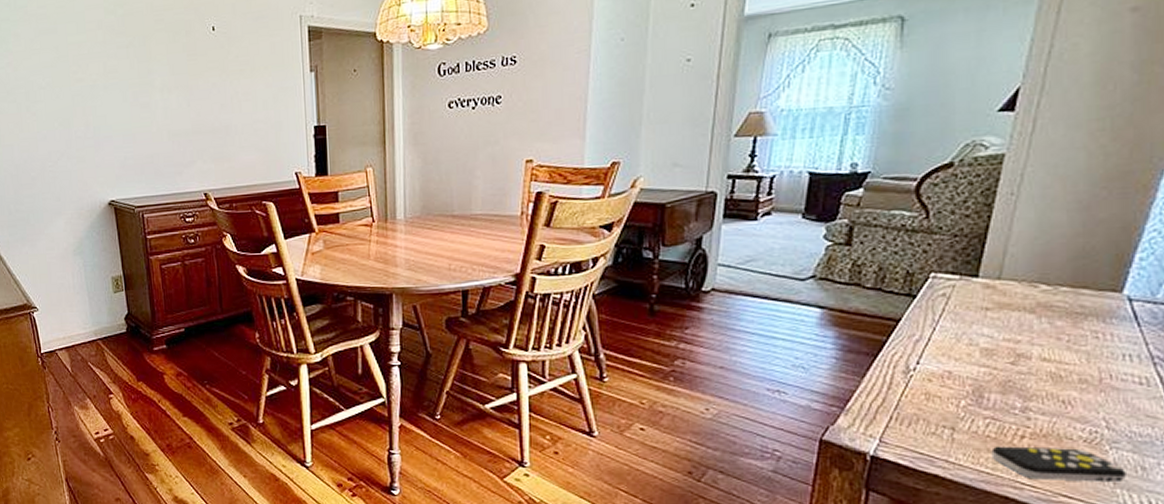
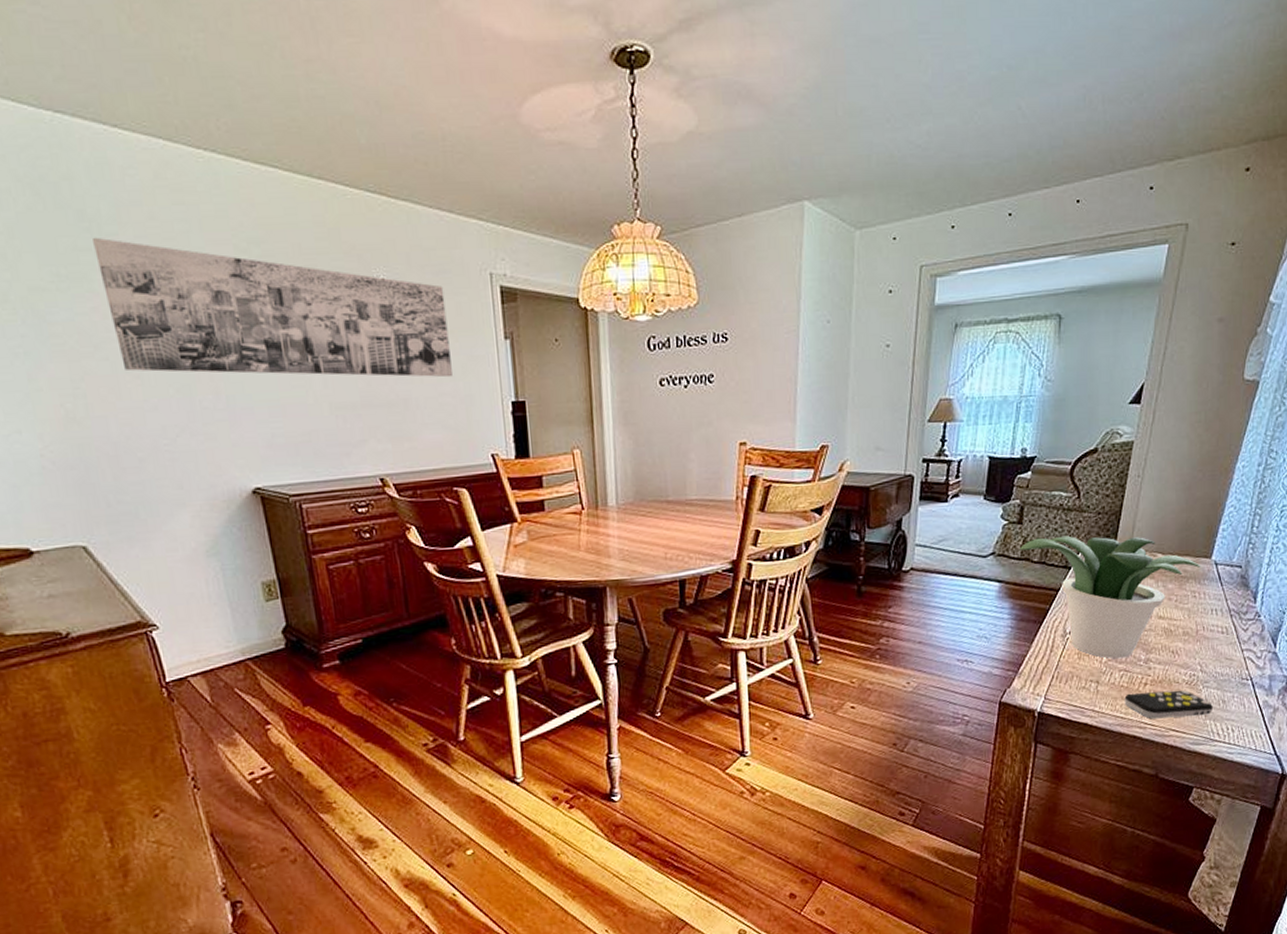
wall art: none [11,9,265,110] -> present [93,237,453,378]
potted plant: none [848,260,1107,404] -> present [1020,535,1201,659]

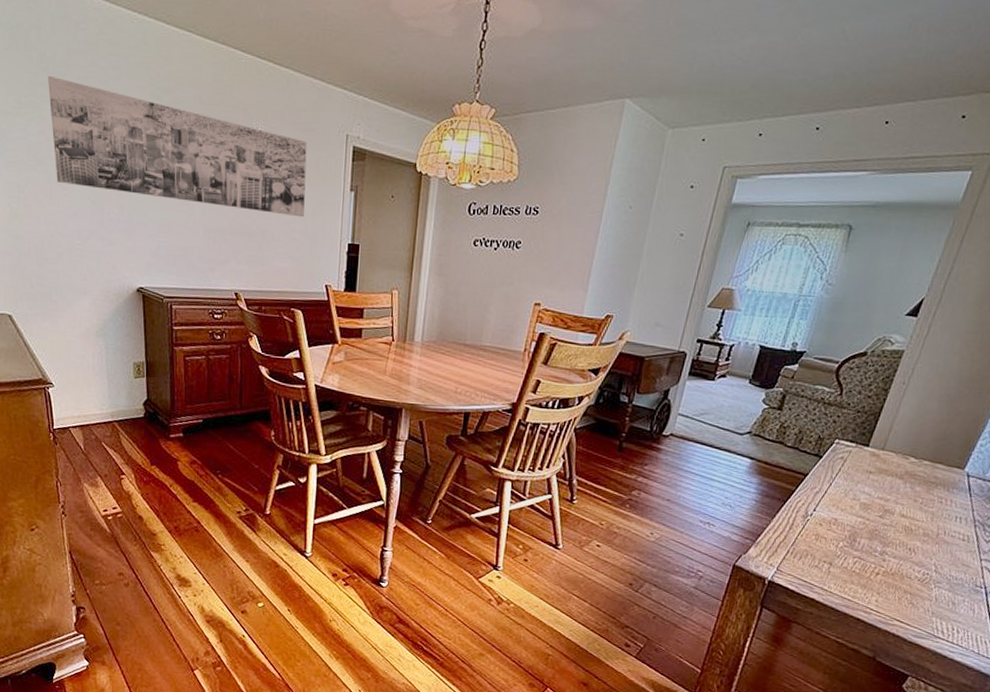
potted plant: present [1020,535,1201,659] -> none [776,425,953,547]
remote control: present [1124,690,1214,719] -> none [853,579,943,613]

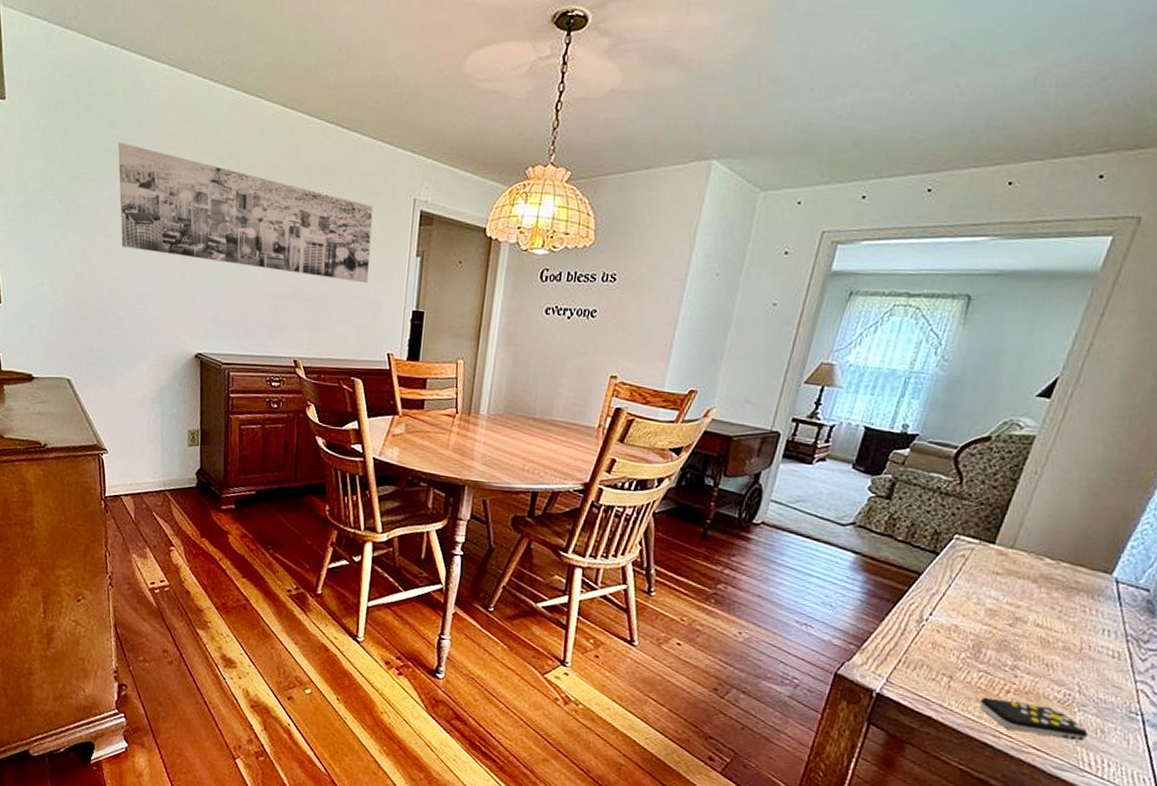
remote control: none [853,579,943,613] -> present [979,697,1089,742]

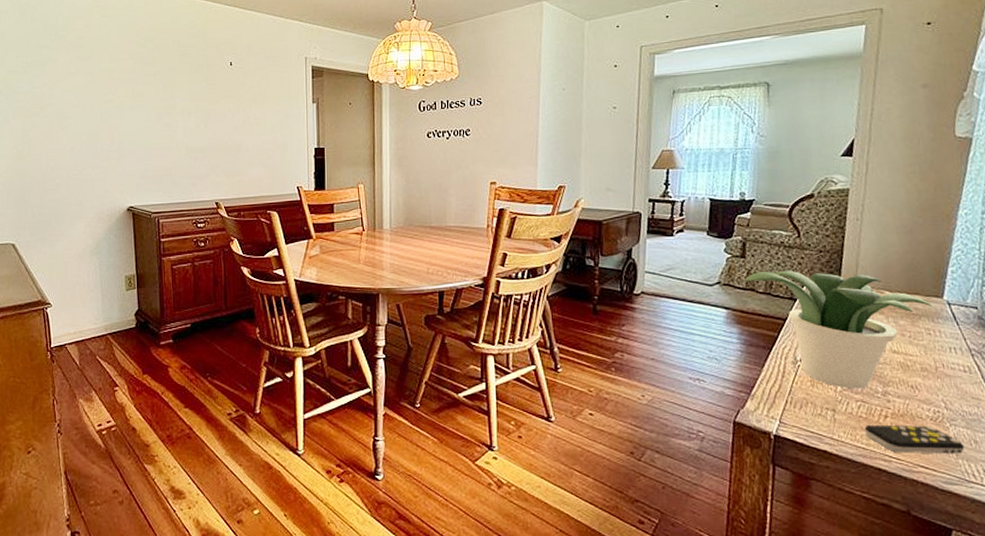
wall art: present [118,142,373,284] -> none [51,38,273,130]
potted plant: none [884,516,1098,660] -> present [745,270,933,389]

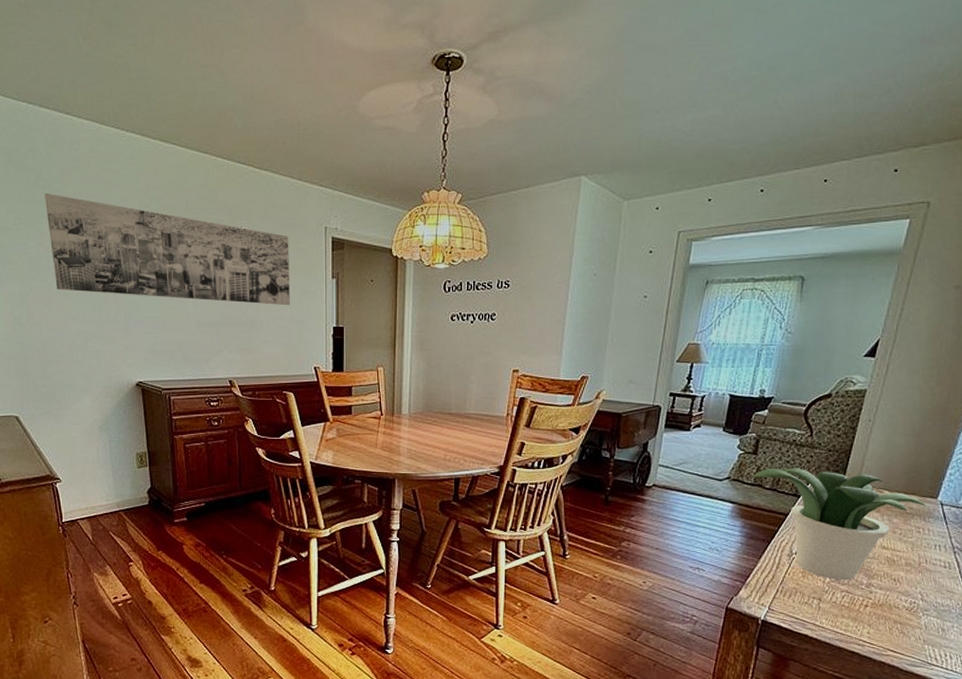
wall art: none [51,38,273,130] -> present [45,192,290,306]
remote control: present [864,424,965,454] -> none [844,613,933,641]

